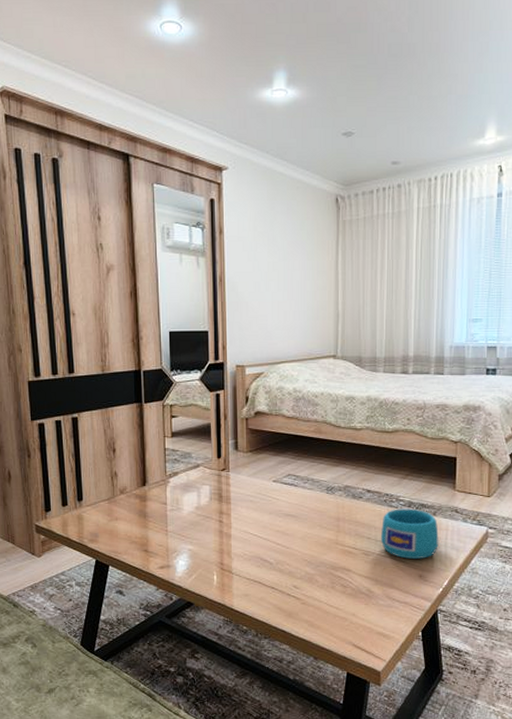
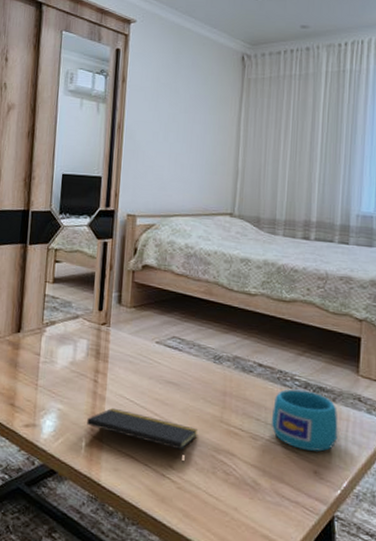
notepad: none [216,543,317,583] -> present [87,407,199,463]

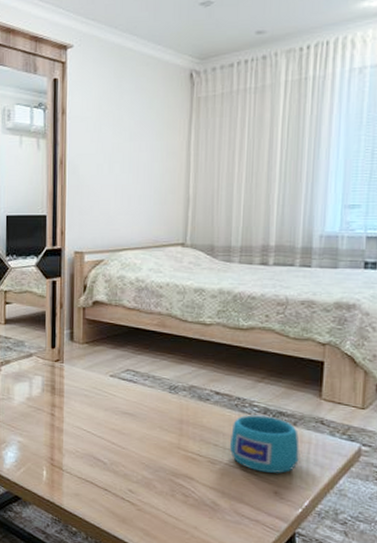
notepad: present [87,407,199,463] -> none [47,438,156,487]

